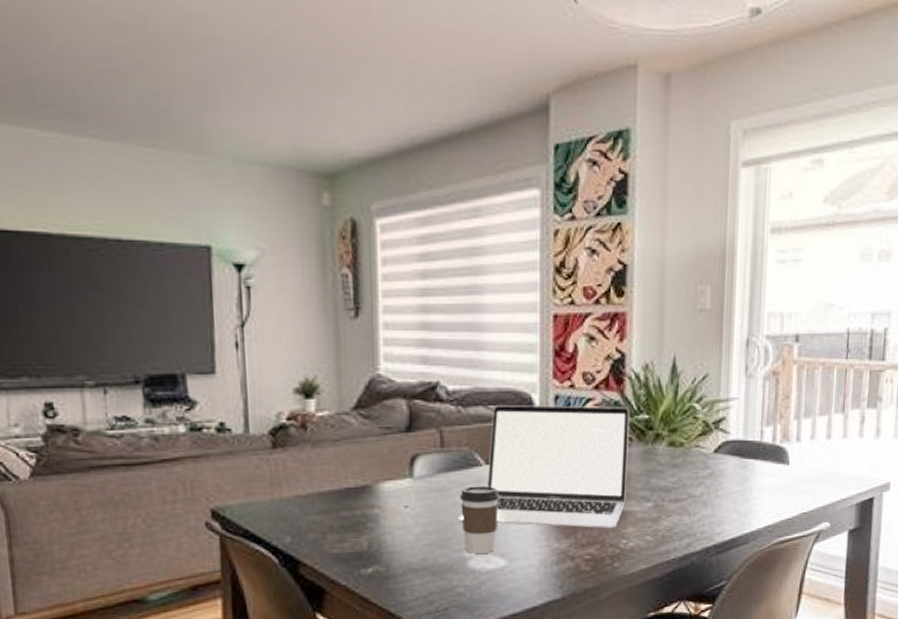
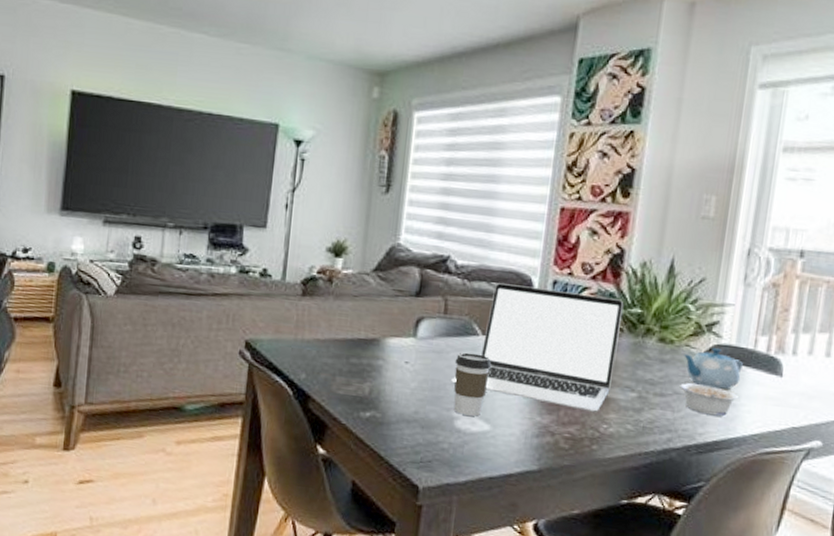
legume: none [694,484,750,514] -> present [680,383,738,417]
teapot: none [695,444,751,487] -> present [684,347,743,390]

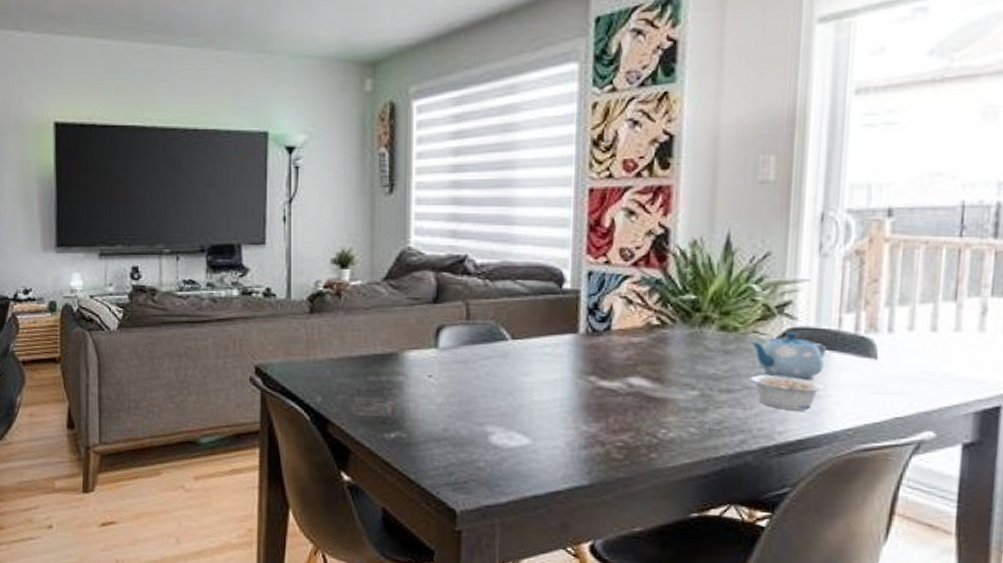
laptop: present [451,283,624,412] -> none [481,280,674,416]
coffee cup: present [453,352,492,416] -> none [483,360,526,430]

